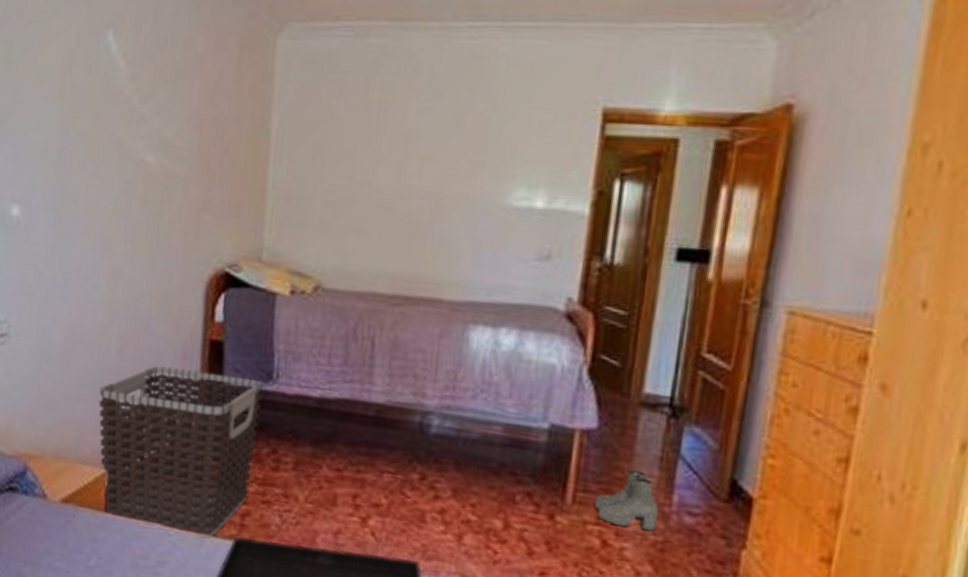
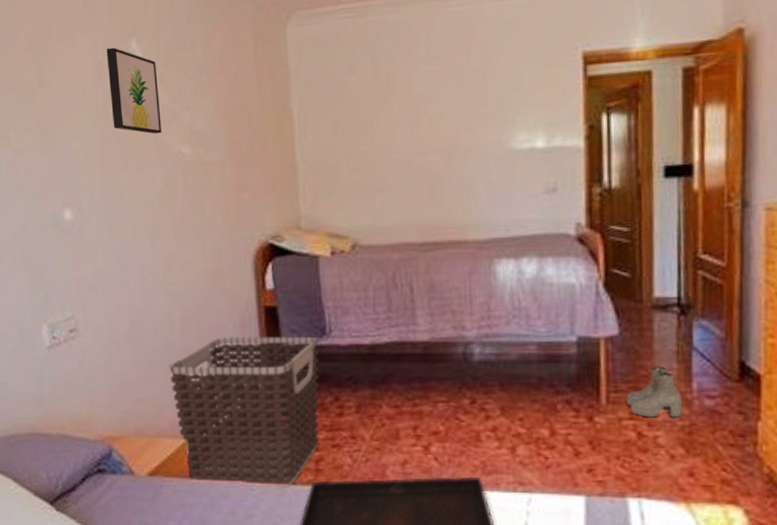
wall art: none [76,37,131,137] -> present [106,47,162,134]

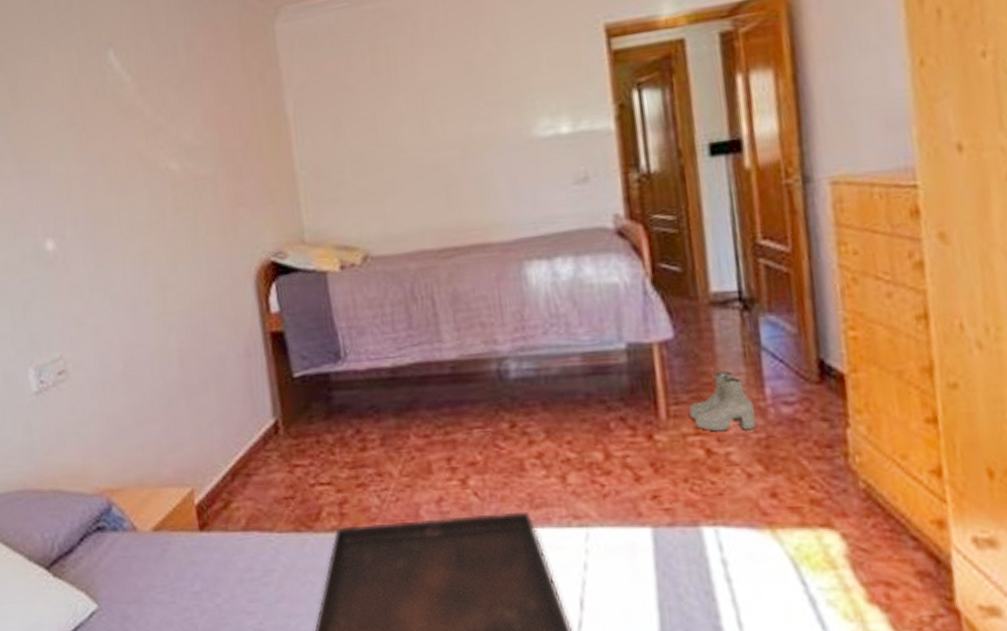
wall art: present [106,47,162,134] -> none [82,60,147,151]
clothes hamper: present [169,336,319,489] -> none [169,362,341,539]

